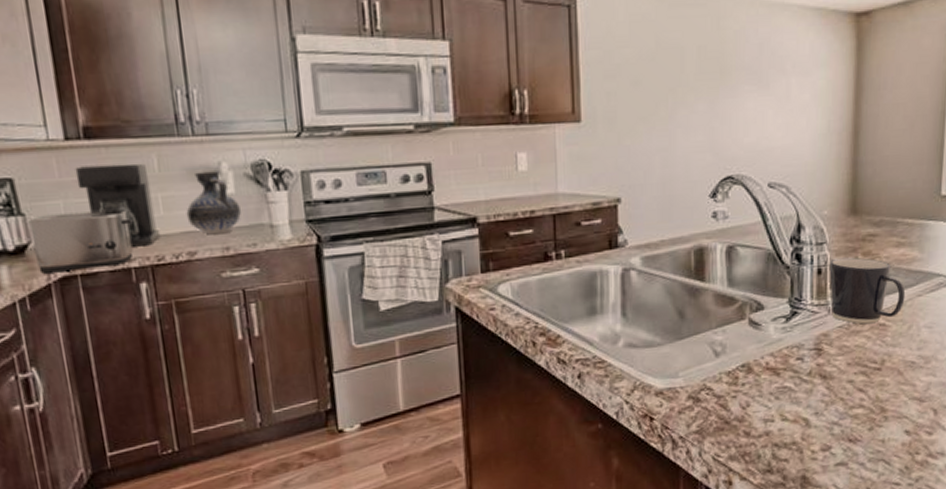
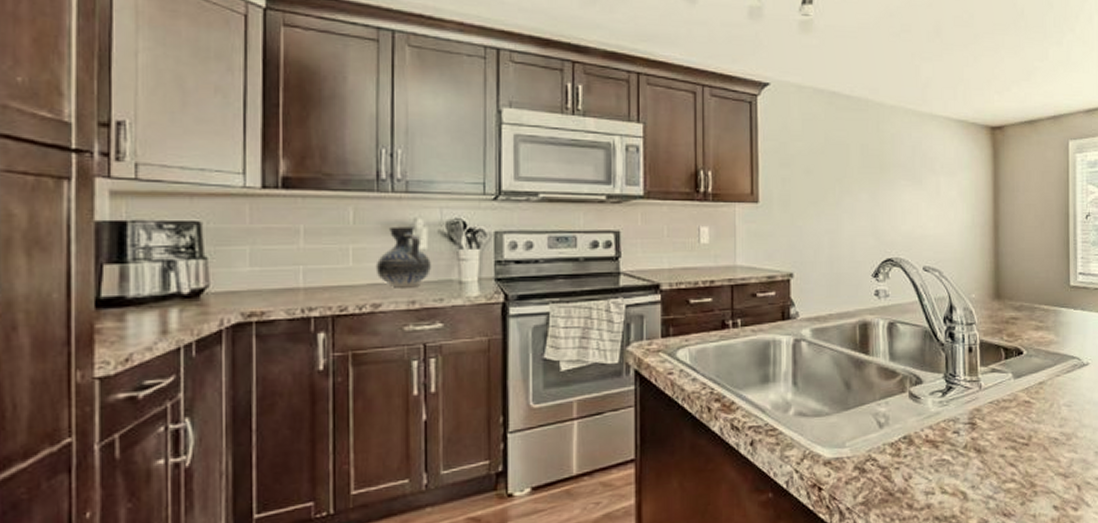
toaster: present [28,210,134,274] -> none [210,259,321,319]
coffee maker: present [75,163,161,247] -> none [267,214,347,296]
mug: present [829,257,906,324] -> none [979,338,1046,401]

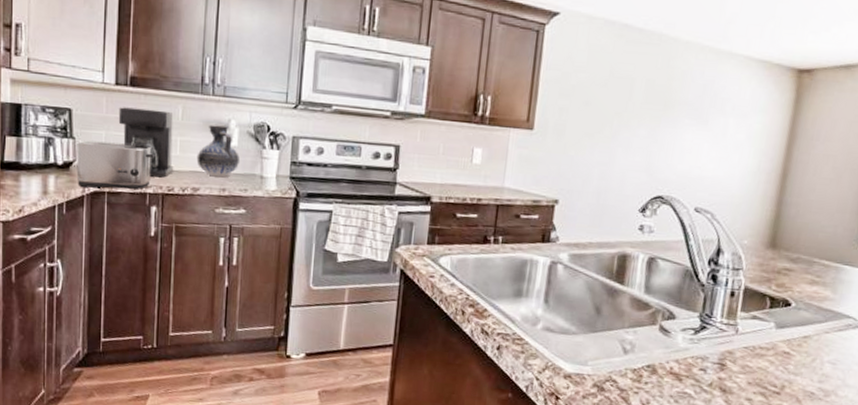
toaster: none [210,259,321,319] -> present [76,140,156,190]
coffee maker: none [267,214,347,296] -> present [118,107,174,178]

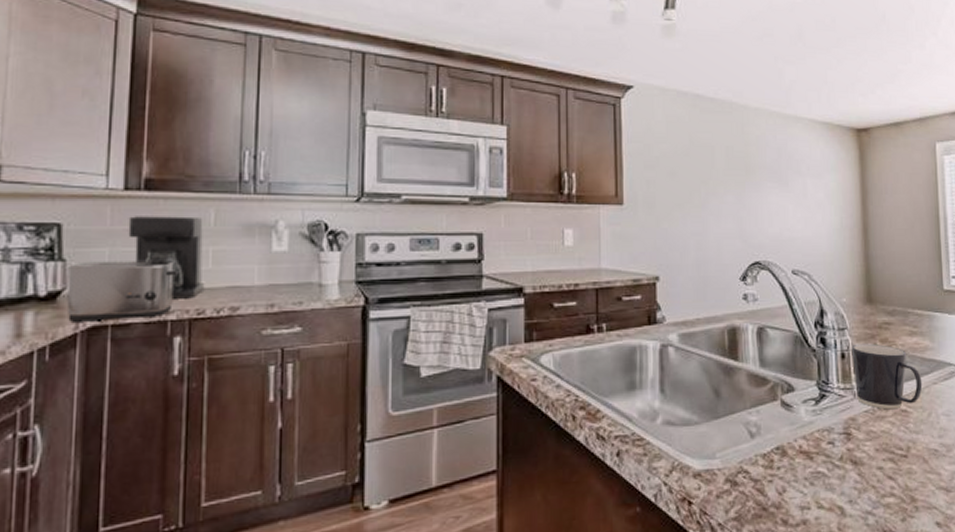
ceramic jug: present [196,124,239,178] -> none [235,228,291,291]
mug: none [738,285,814,351] -> present [851,343,923,410]

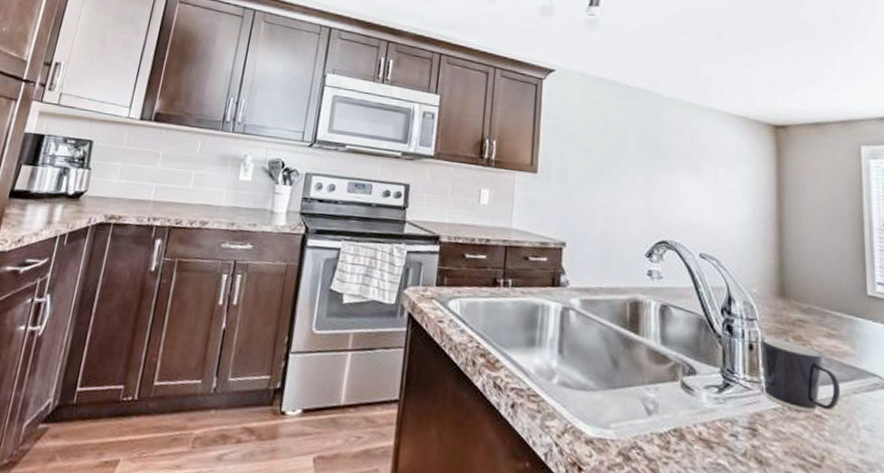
toaster: present [66,261,180,322] -> none [84,171,169,223]
coffee maker: present [128,216,205,299] -> none [137,140,191,210]

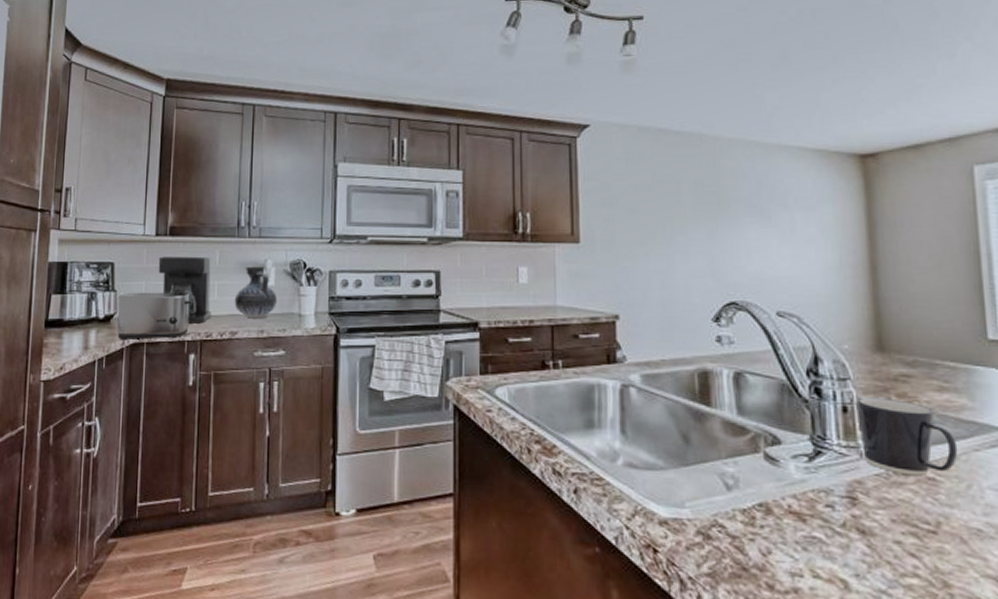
toaster: none [84,171,169,223] -> present [117,292,194,340]
coffee maker: none [137,140,191,210] -> present [158,256,212,324]
ceramic jug: none [208,159,252,212] -> present [234,266,277,319]

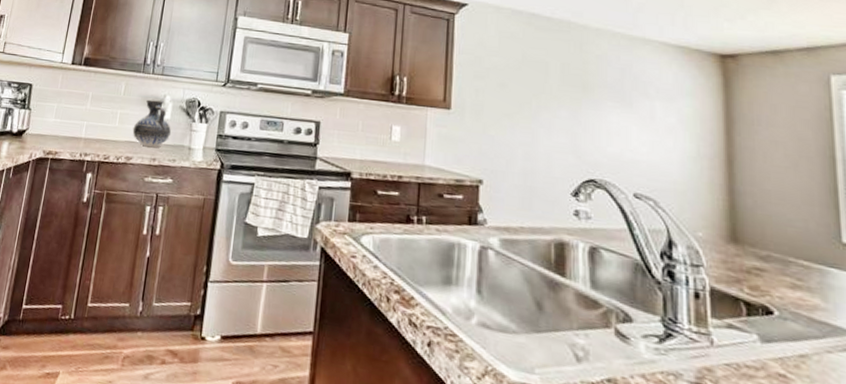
toaster: present [117,292,194,340] -> none [26,111,97,158]
coffee maker: present [158,256,212,324] -> none [69,83,117,147]
mug: present [856,397,958,476] -> none [708,285,810,372]

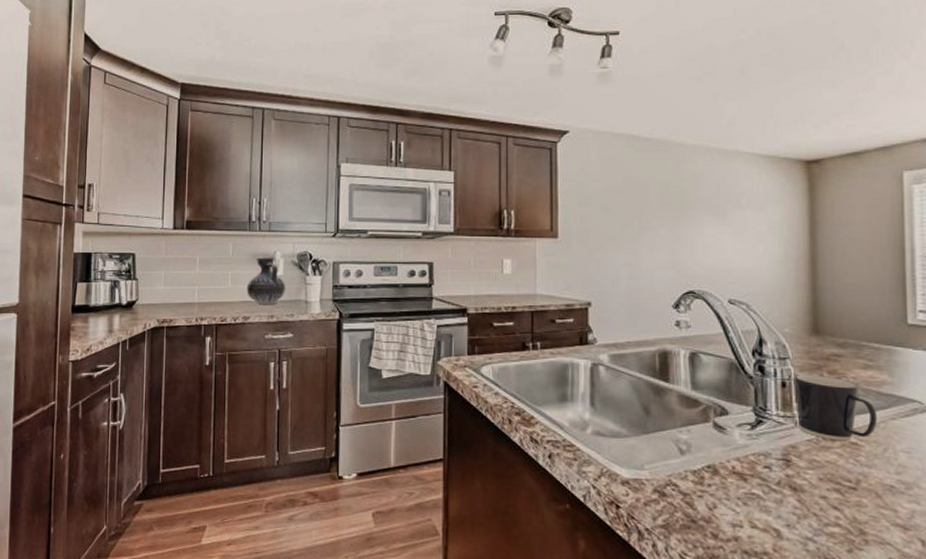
mug: none [708,285,810,372] -> present [793,374,878,441]

